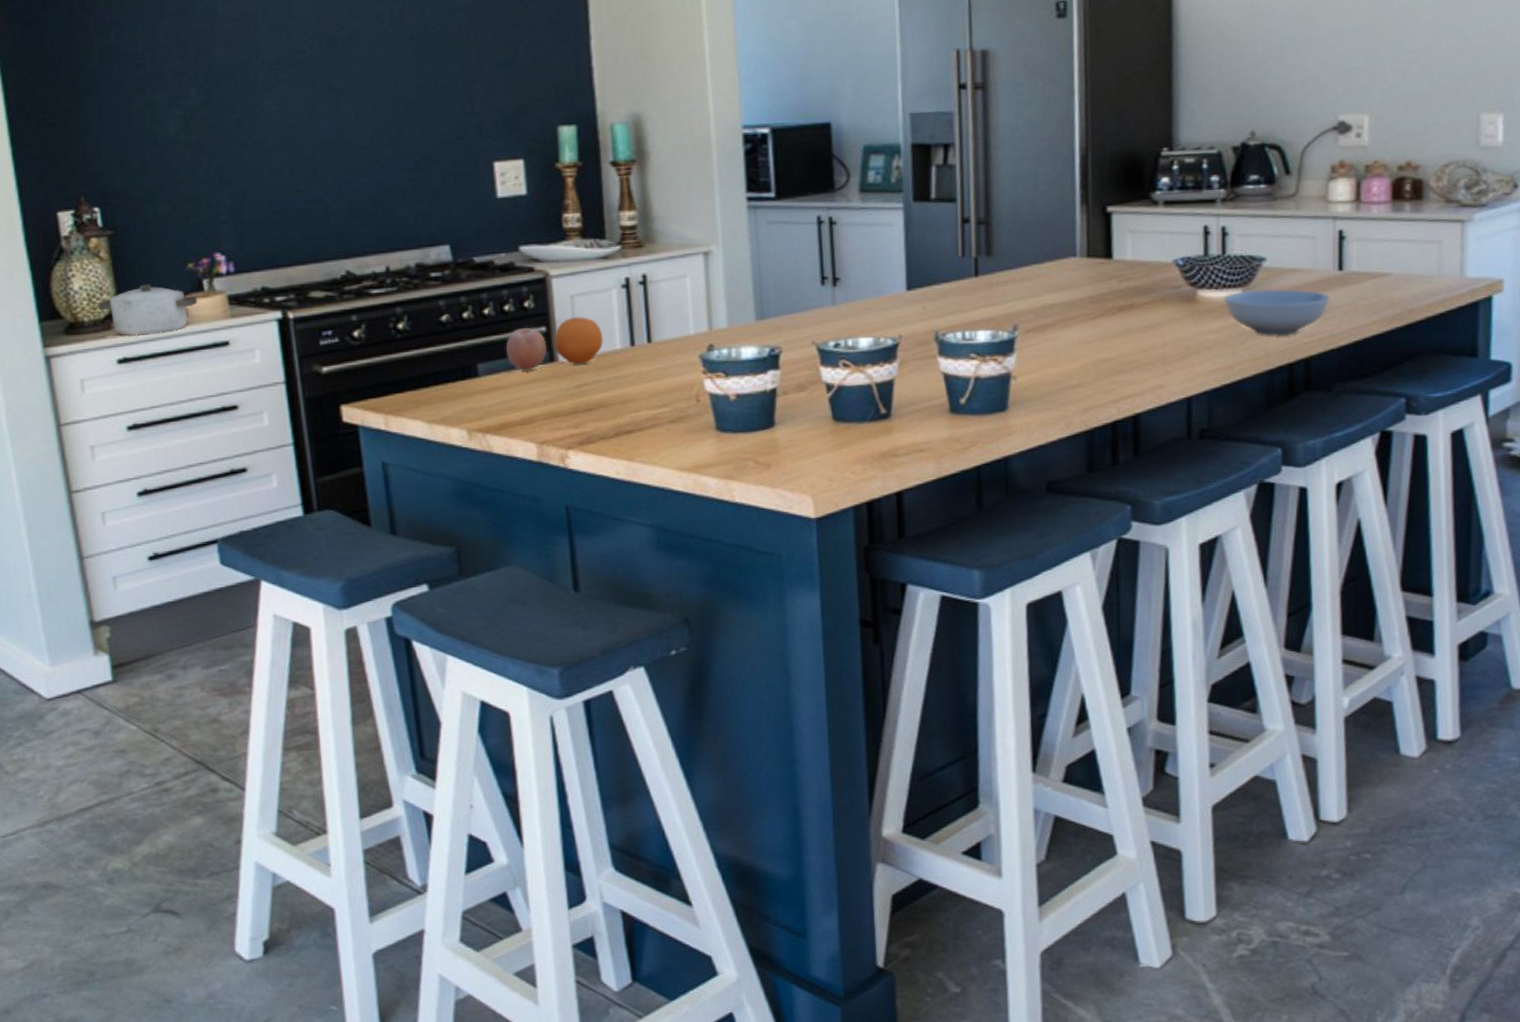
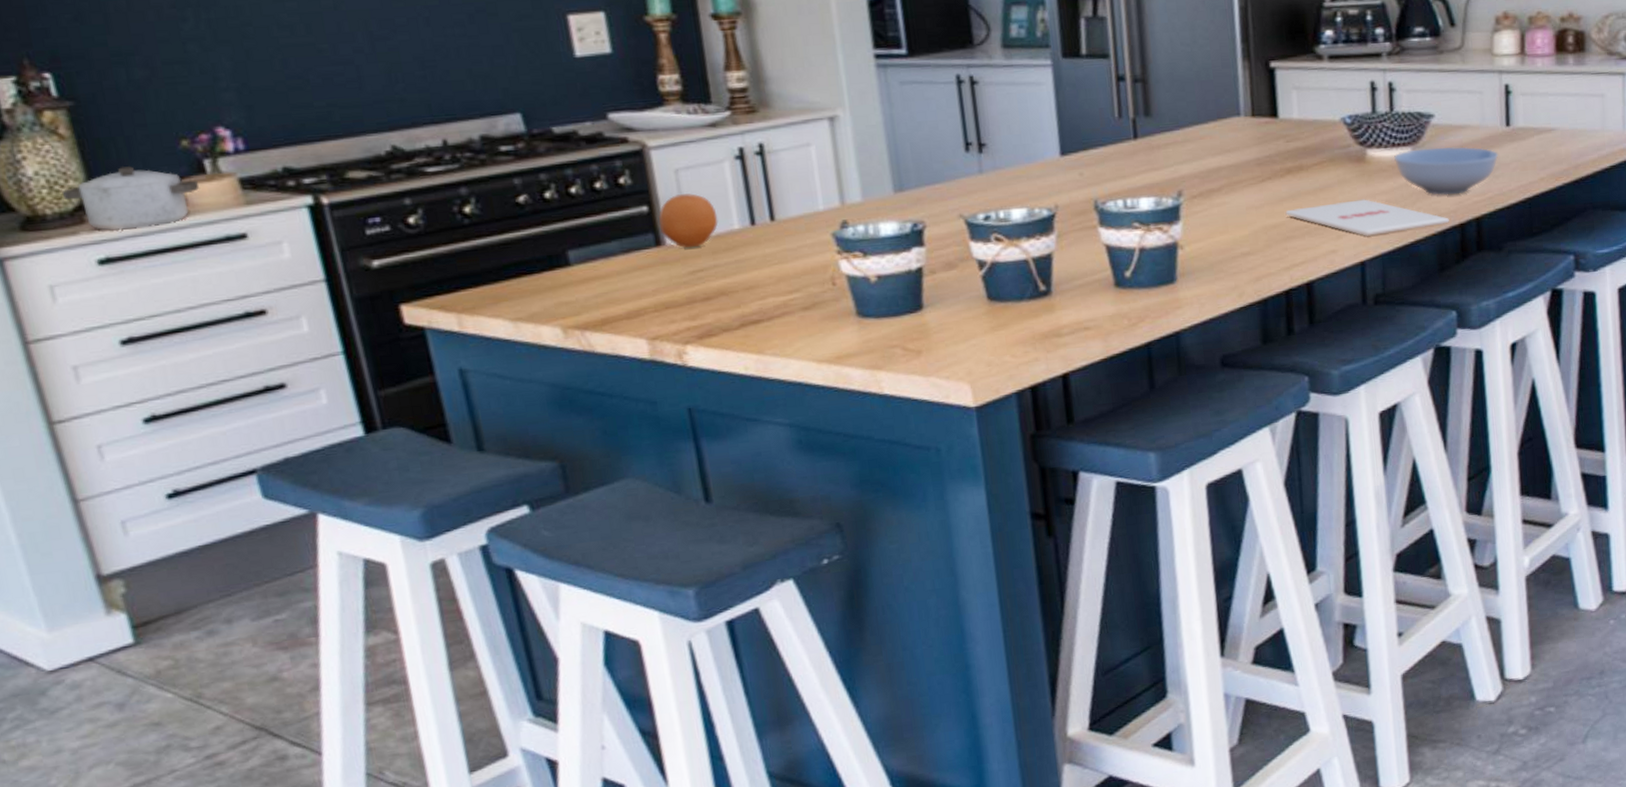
fruit: present [505,328,547,371] -> none [600,208,652,257]
magazine: none [1115,337,1278,373] -> present [1285,199,1449,236]

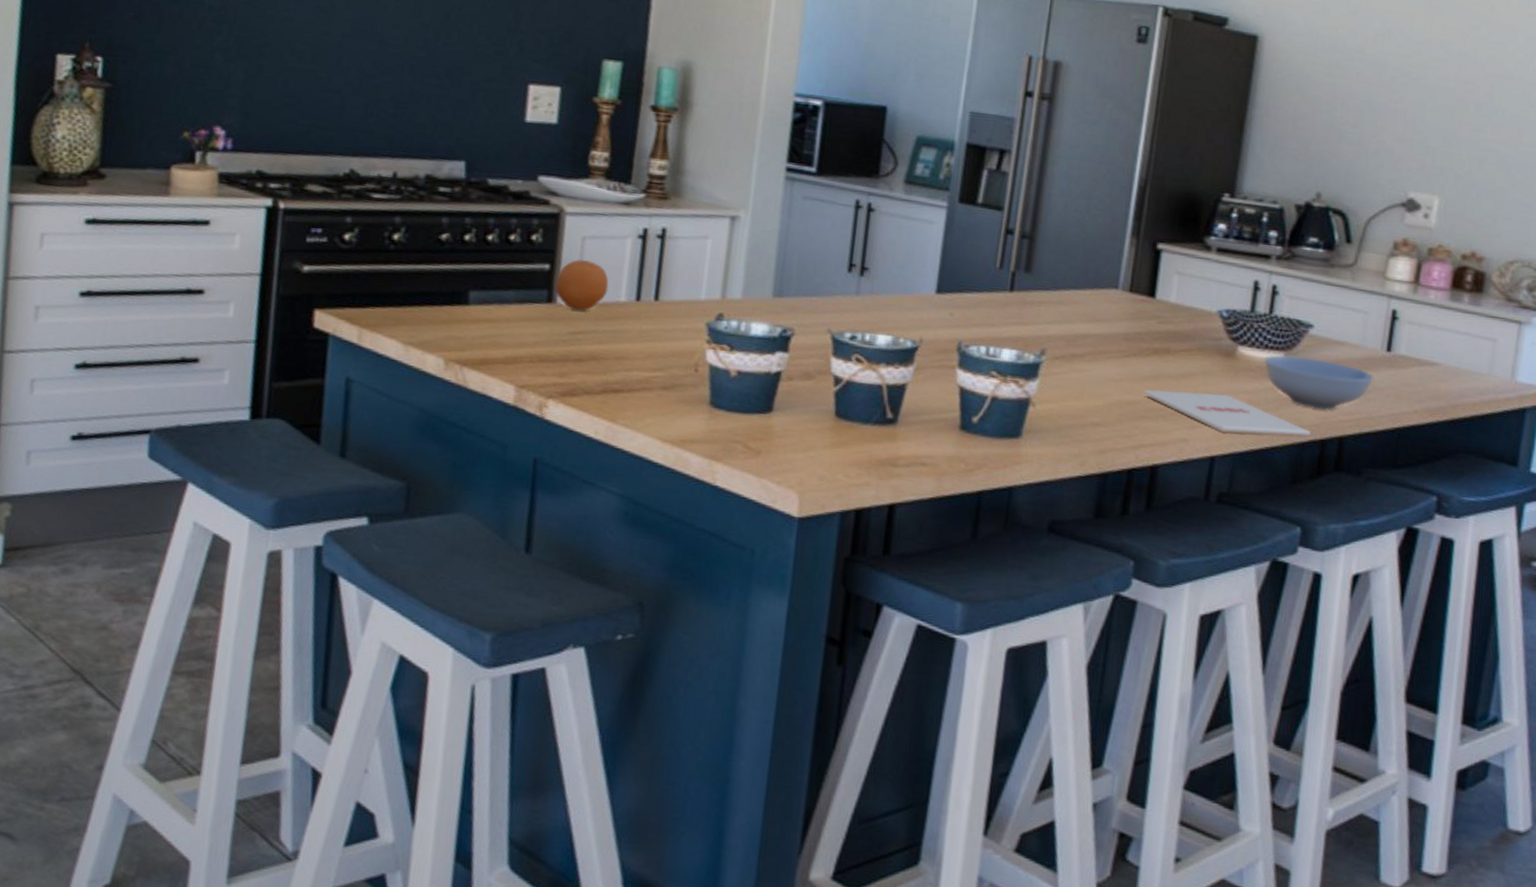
cooking pot: present [61,166,200,231] -> none [77,145,186,201]

